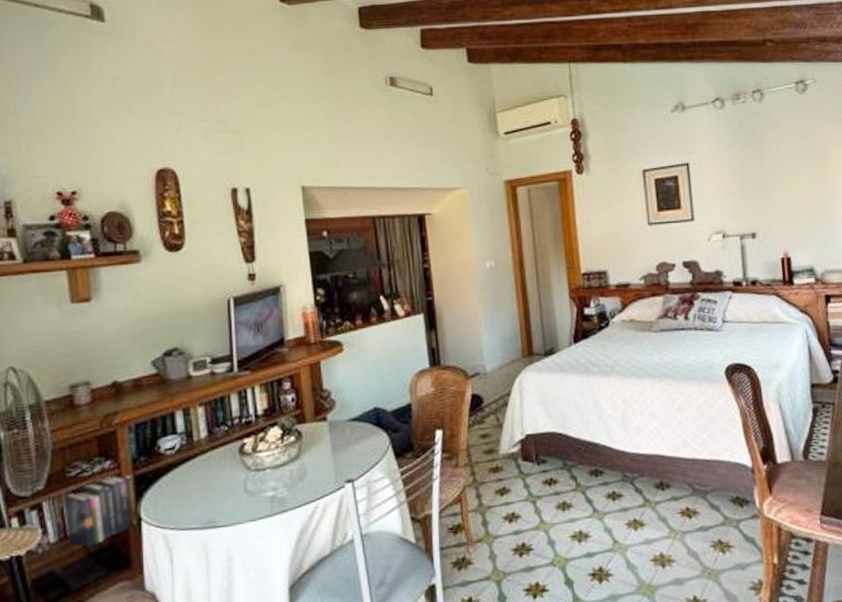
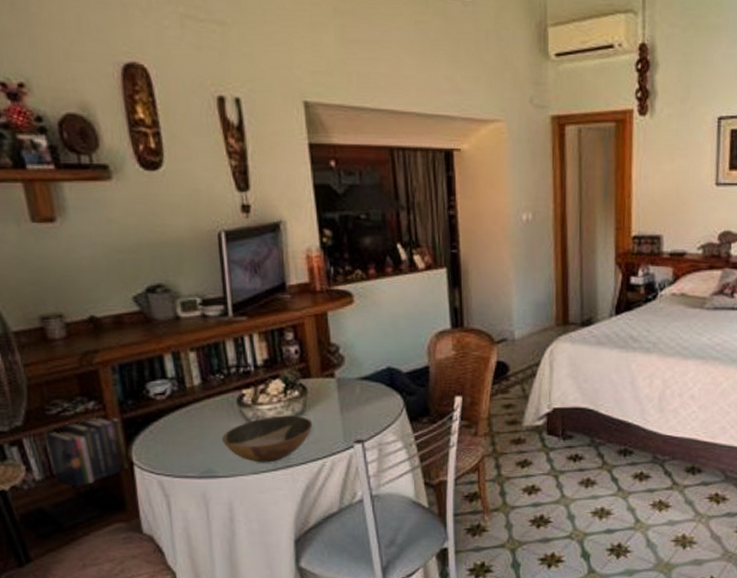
bowl: none [223,460,307,510] -> present [221,415,313,463]

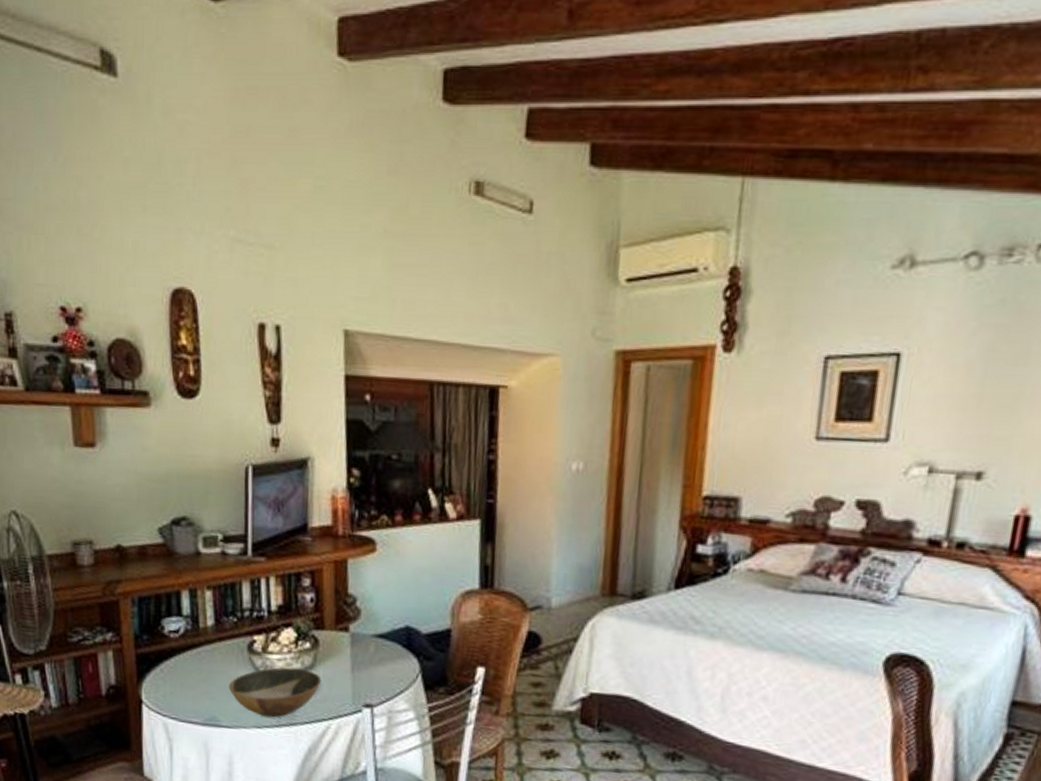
books: present [47,416,129,487] -> none [66,649,137,720]

